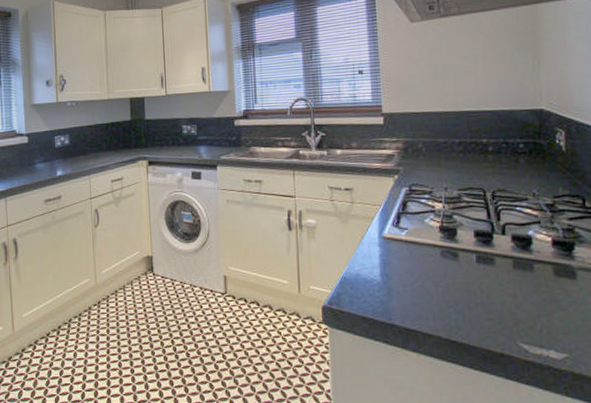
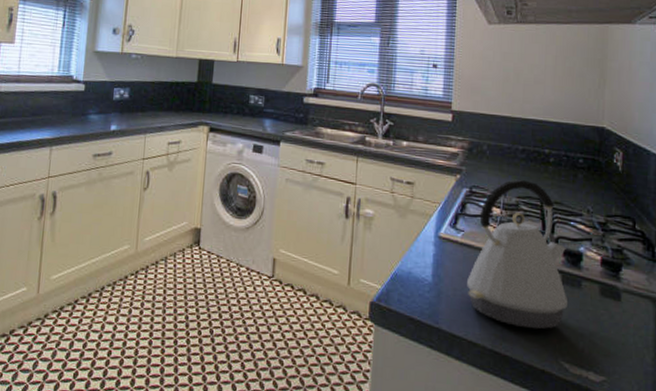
kettle: none [416,172,521,315] -> present [467,180,567,330]

